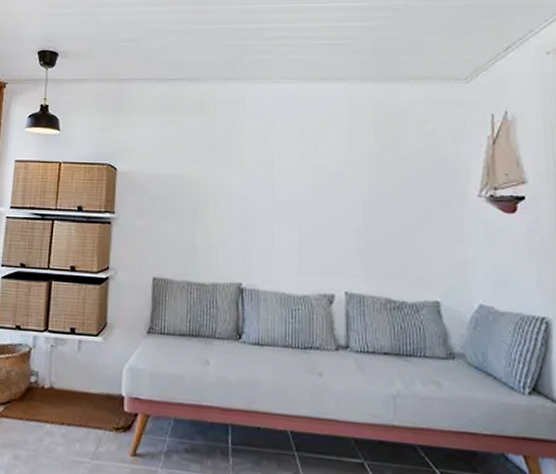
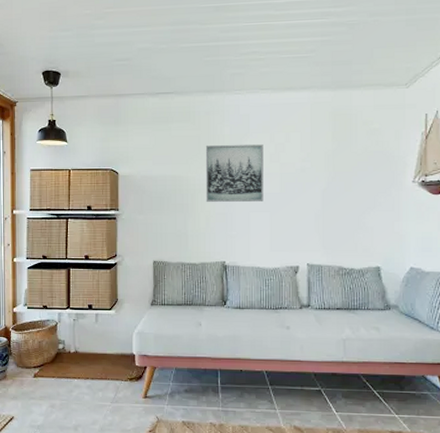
wall art: none [219,142,291,211] -> present [205,144,264,202]

